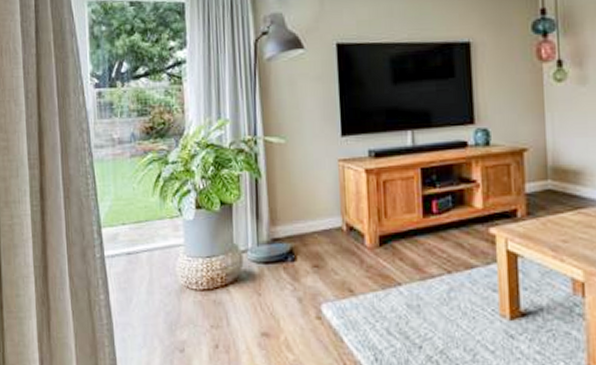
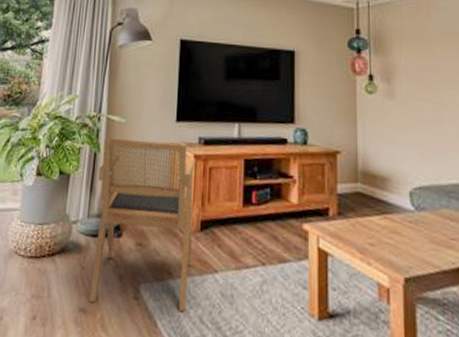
armchair: none [262,157,373,327] -> present [89,137,195,313]

